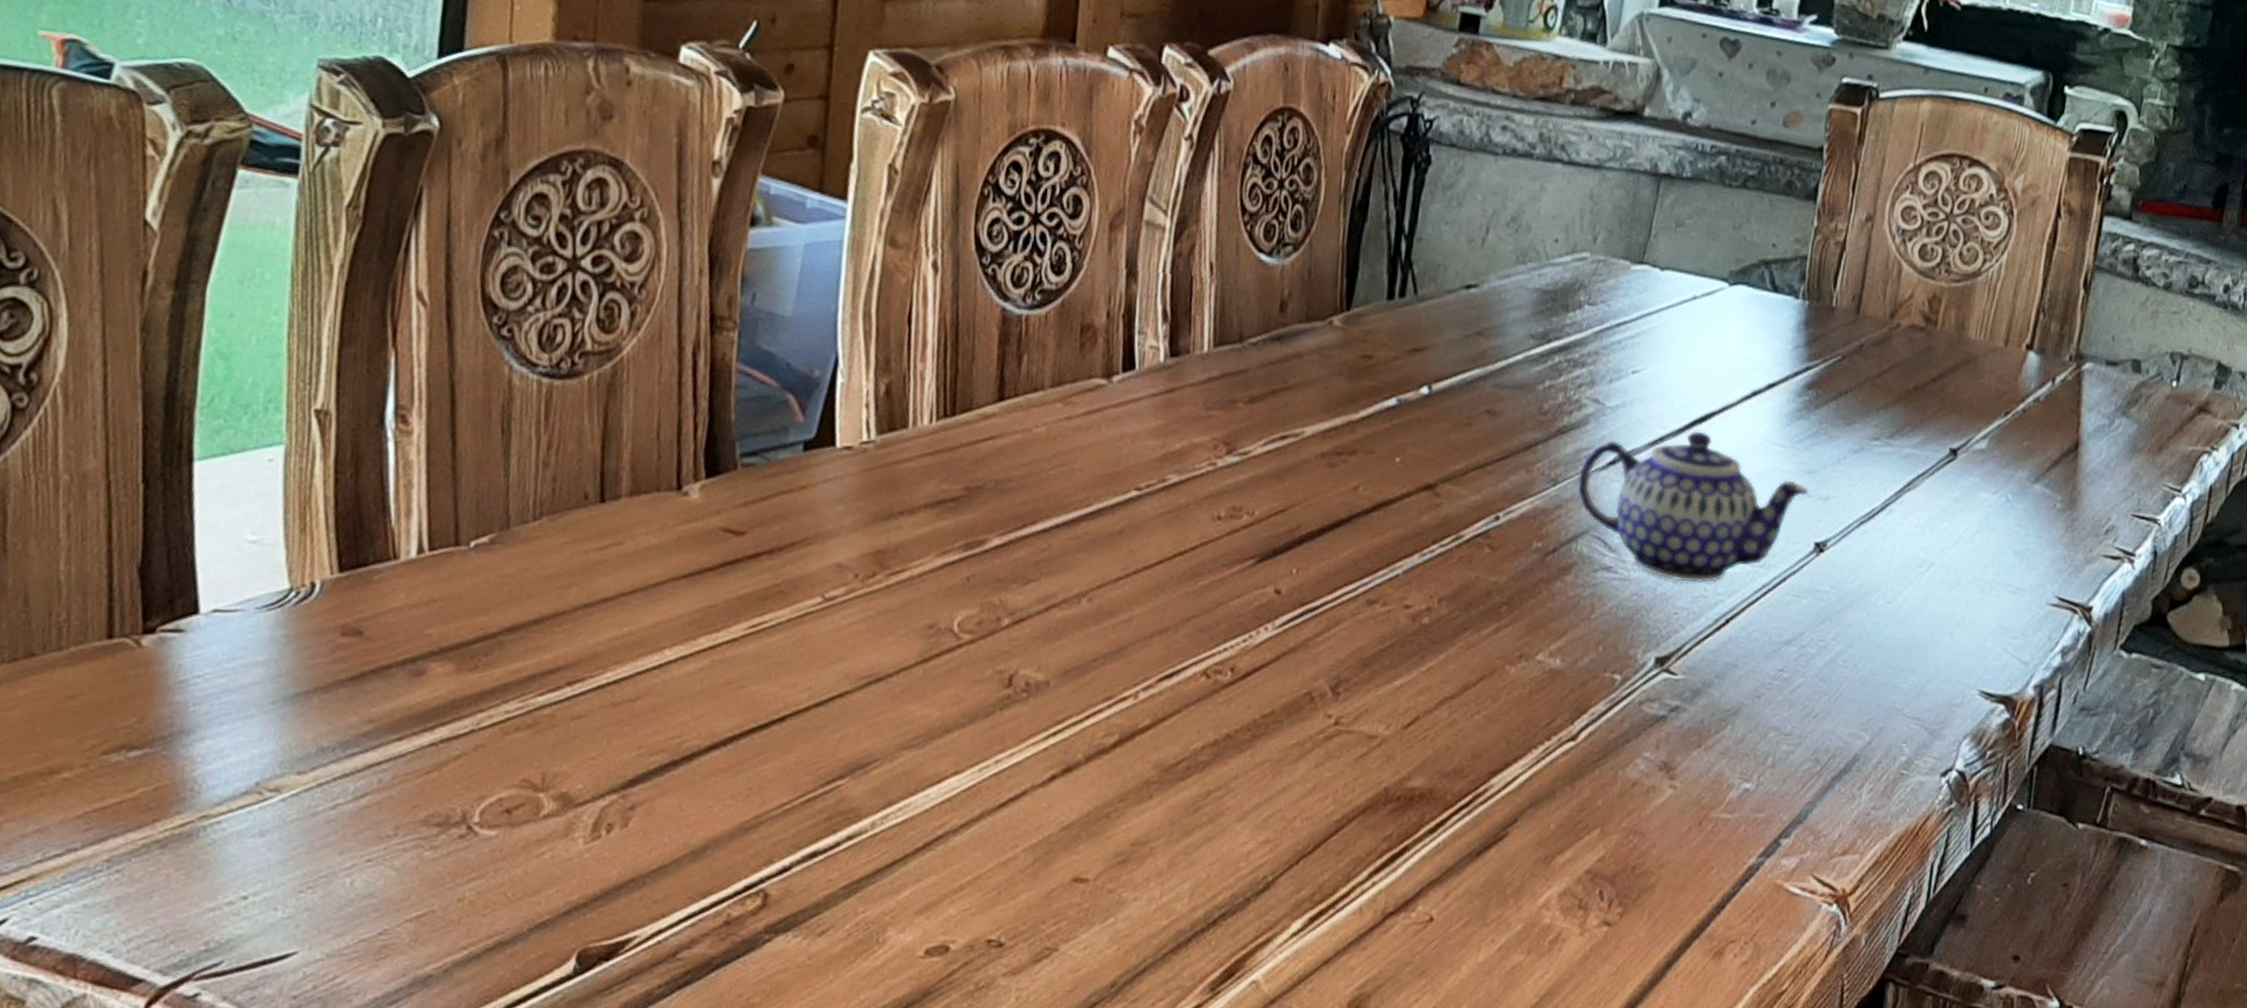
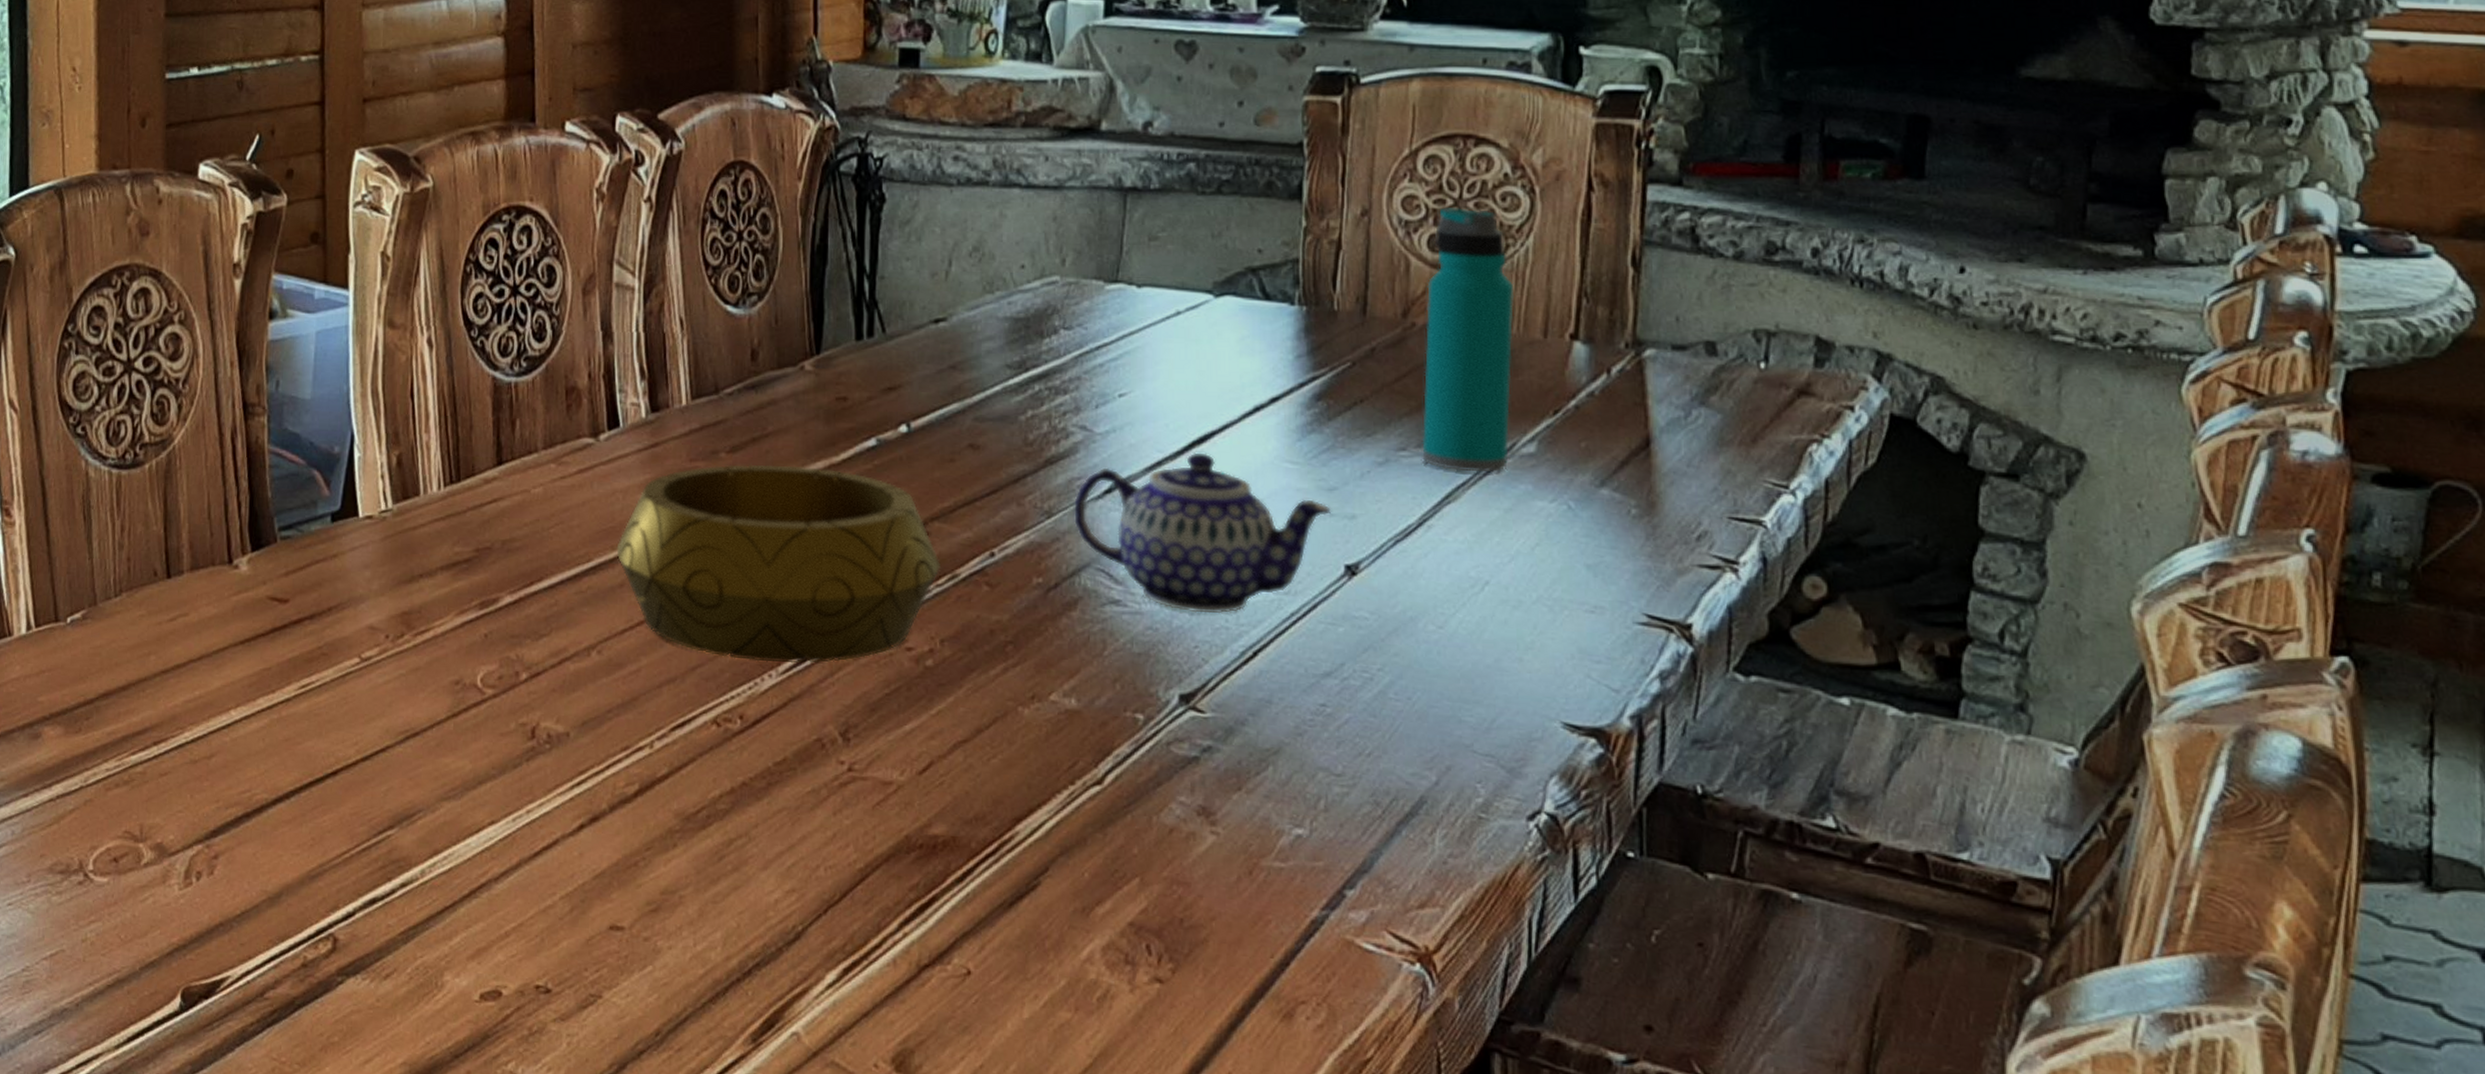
decorative bowl: none [1118,415,1448,618] -> present [616,464,942,664]
water bottle: none [1892,219,1987,465] -> present [1422,206,1515,473]

